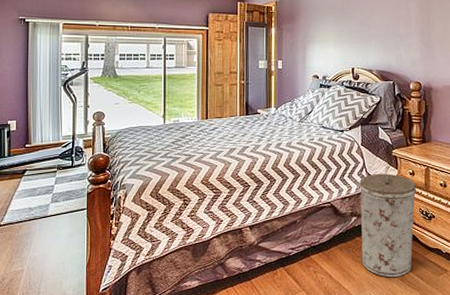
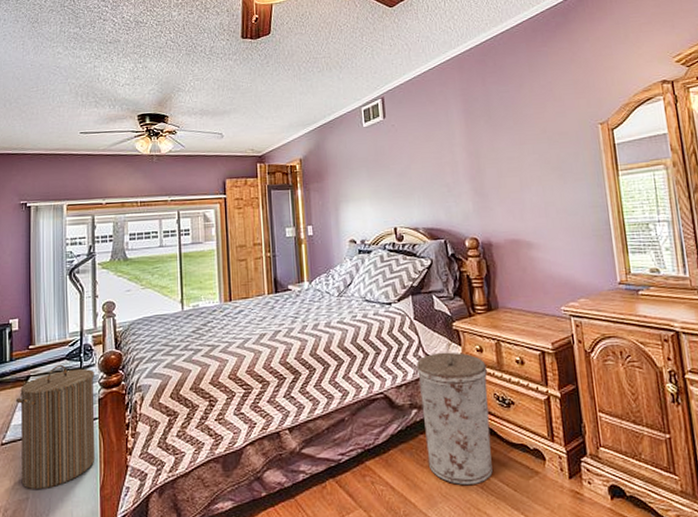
laundry hamper: none [13,162,84,264] -> present [15,364,95,490]

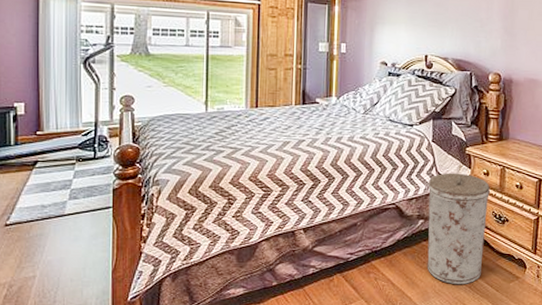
laundry hamper: present [15,364,95,490] -> none [21,152,109,270]

